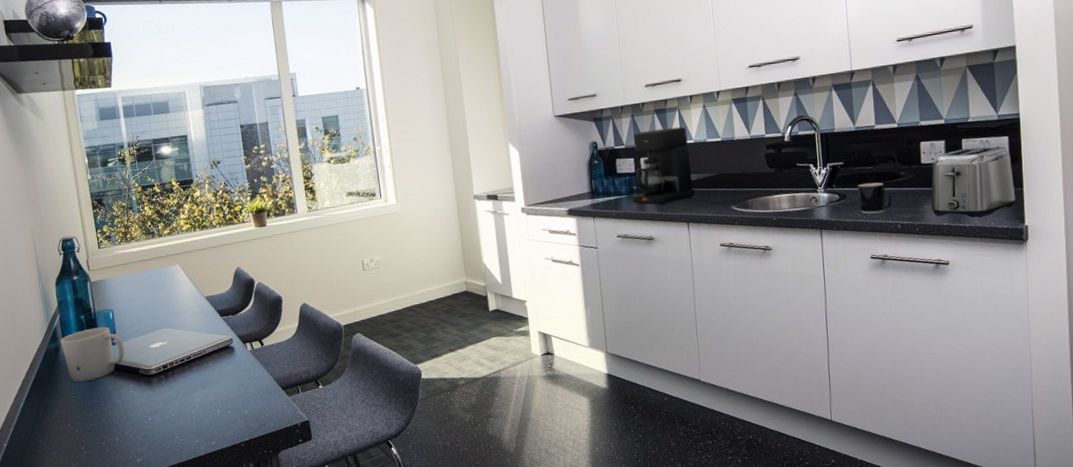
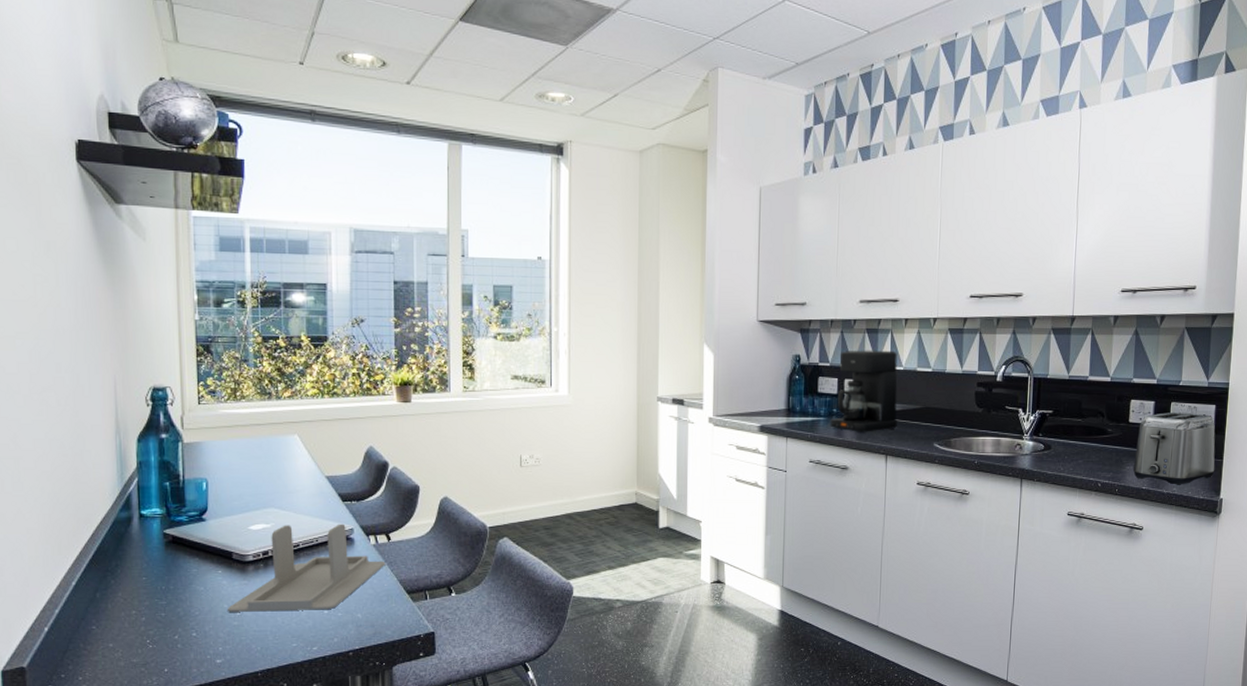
mug: present [60,326,125,383] -> none [134,498,217,562]
napkin holder: none [140,335,262,418] -> present [227,524,386,612]
mug: present [857,182,893,215] -> none [1062,435,1097,469]

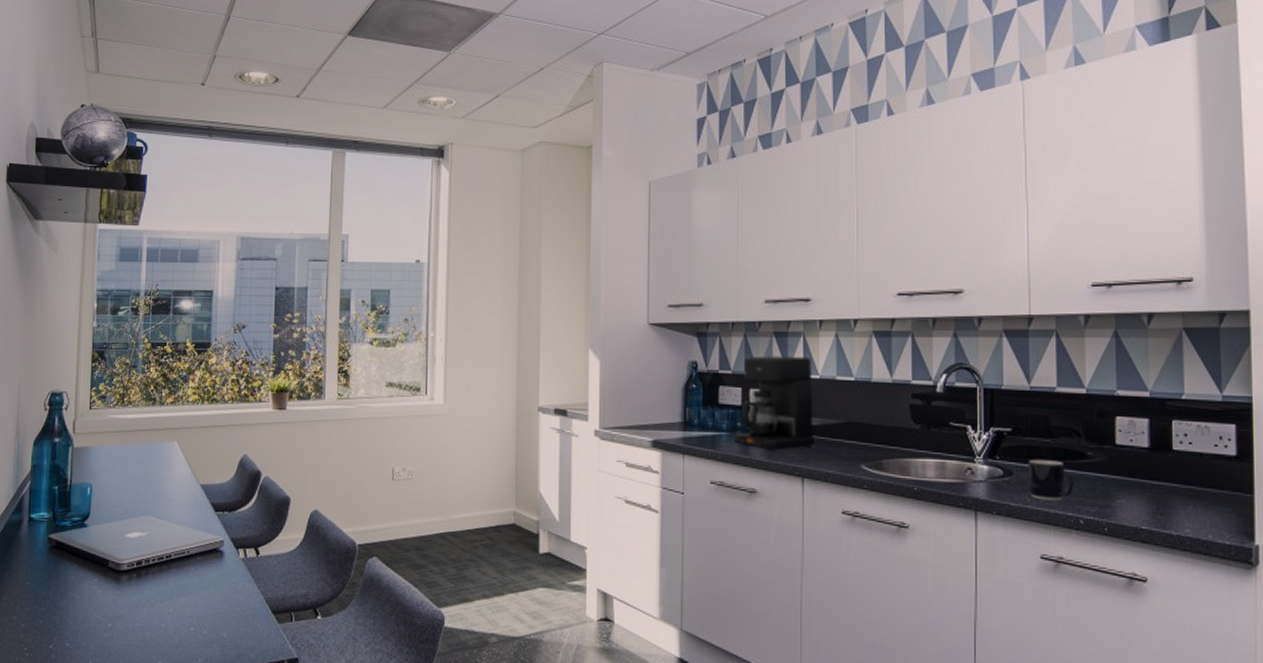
napkin holder: present [227,524,386,612] -> none [99,534,253,627]
mug: none [1062,435,1097,469] -> present [1027,459,1075,501]
toaster: present [1132,412,1216,485] -> none [1126,433,1244,526]

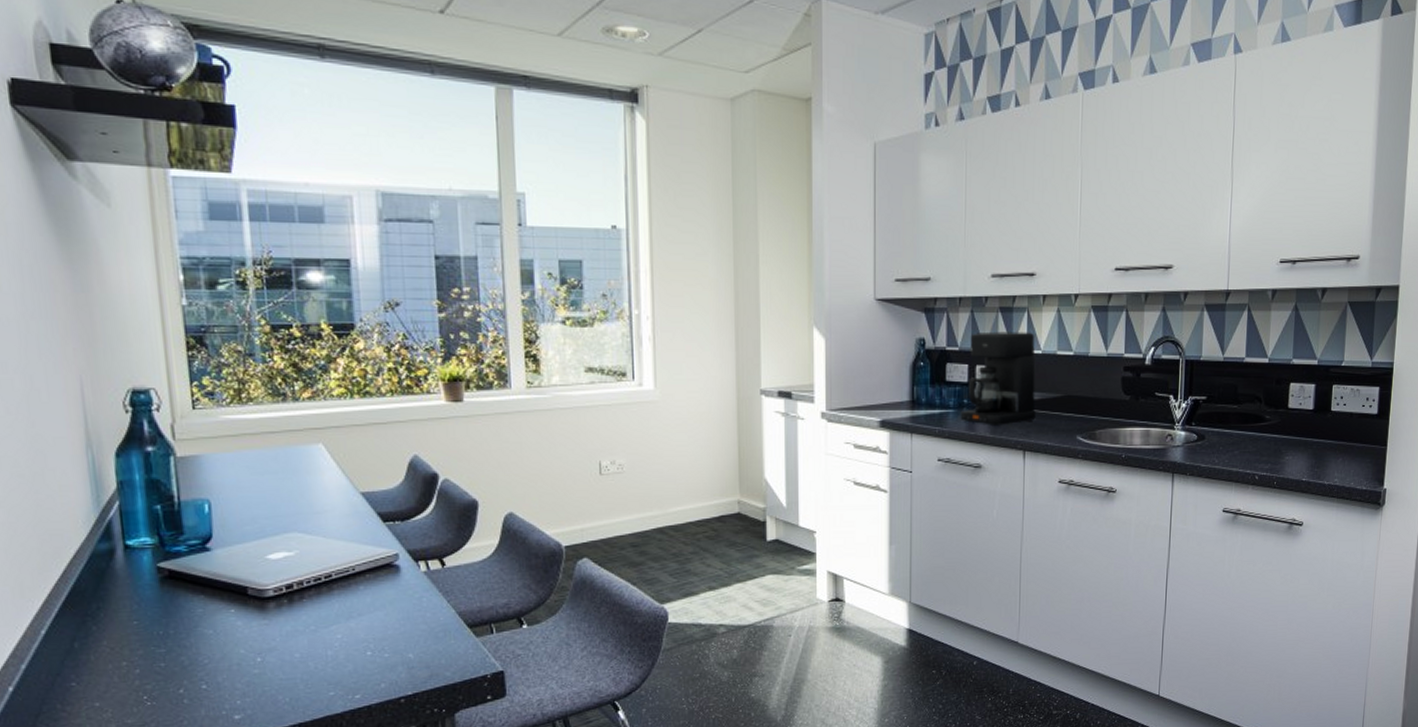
mug: present [1027,459,1075,501] -> none [1217,423,1254,461]

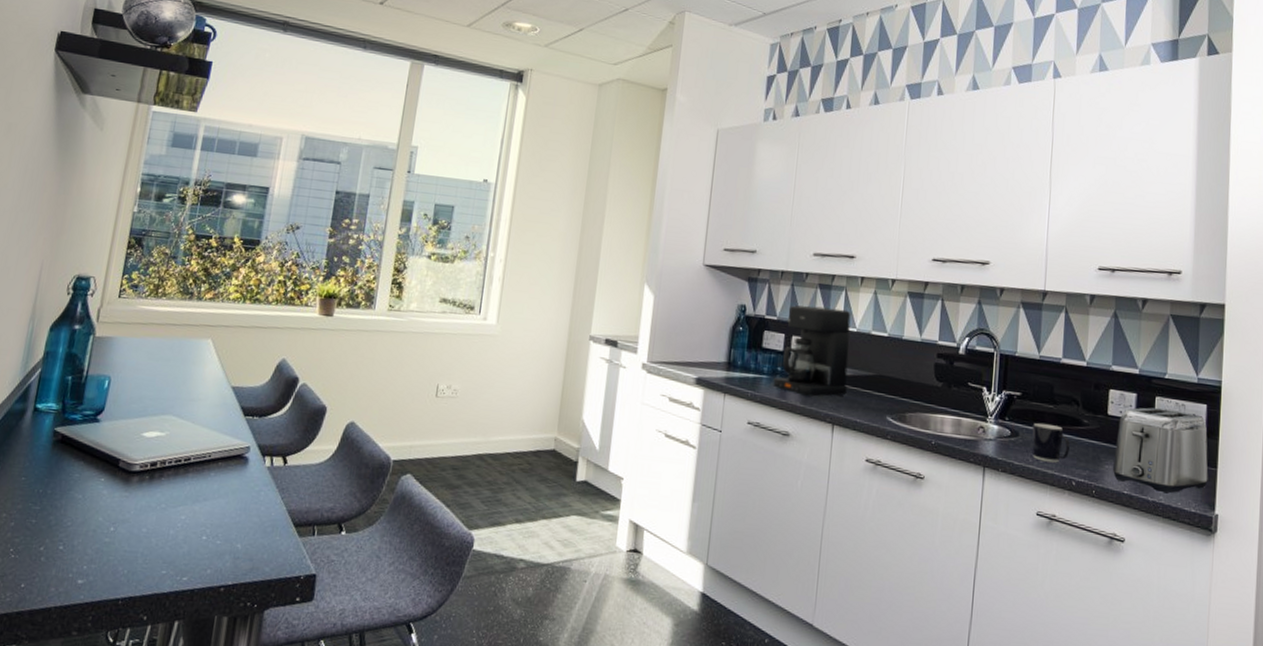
mug: none [1217,423,1254,461] -> present [1032,422,1071,463]
toaster: none [1292,396,1379,476] -> present [1112,407,1208,494]

